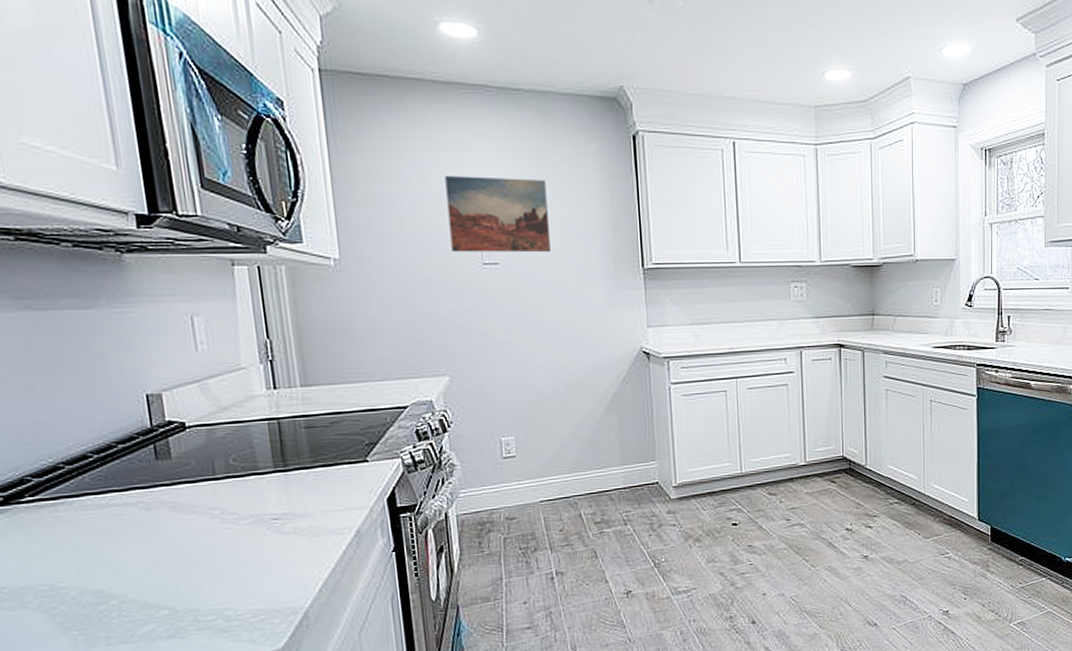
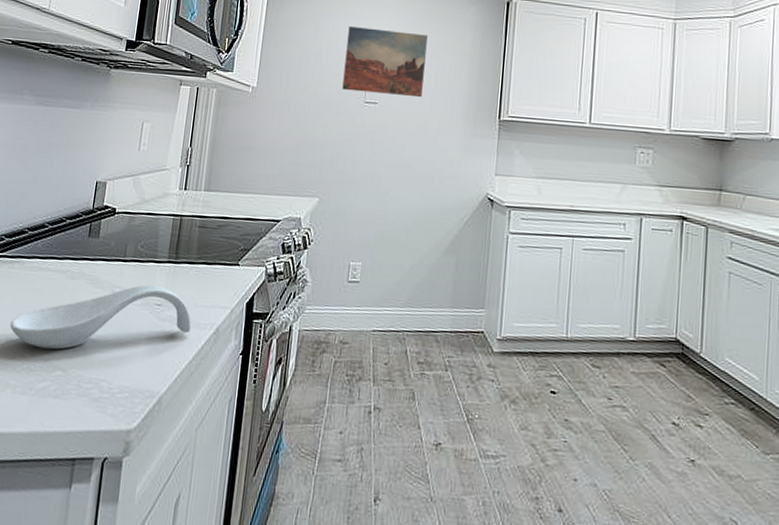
spoon rest: none [77,499,324,592] -> present [10,285,191,350]

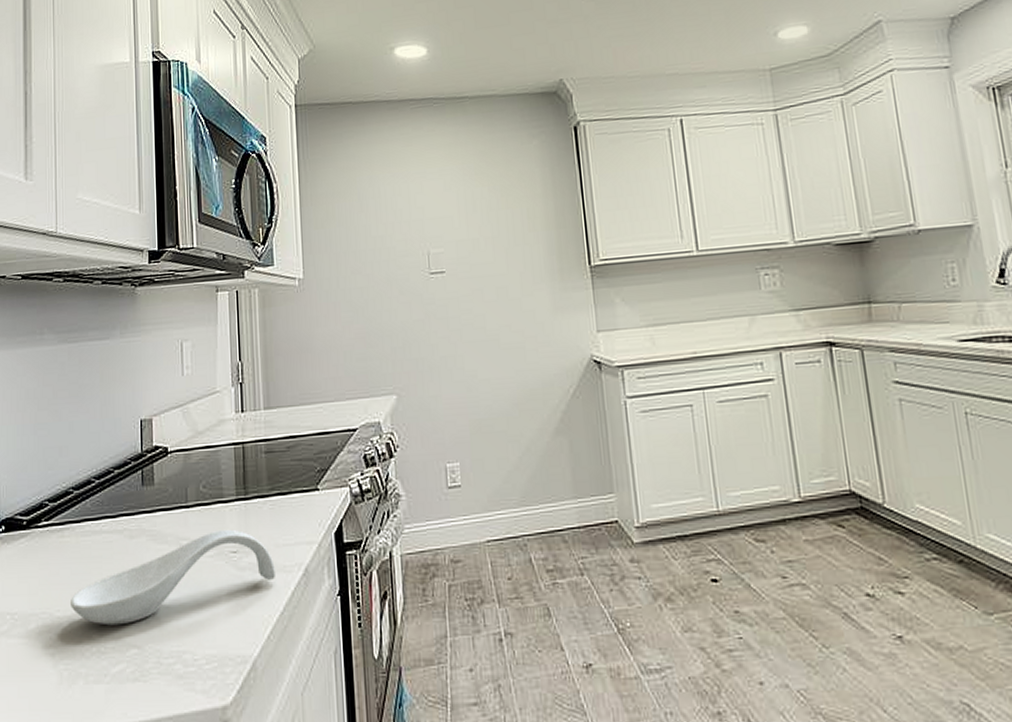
wall art: present [342,25,428,98] -> none [396,182,495,264]

